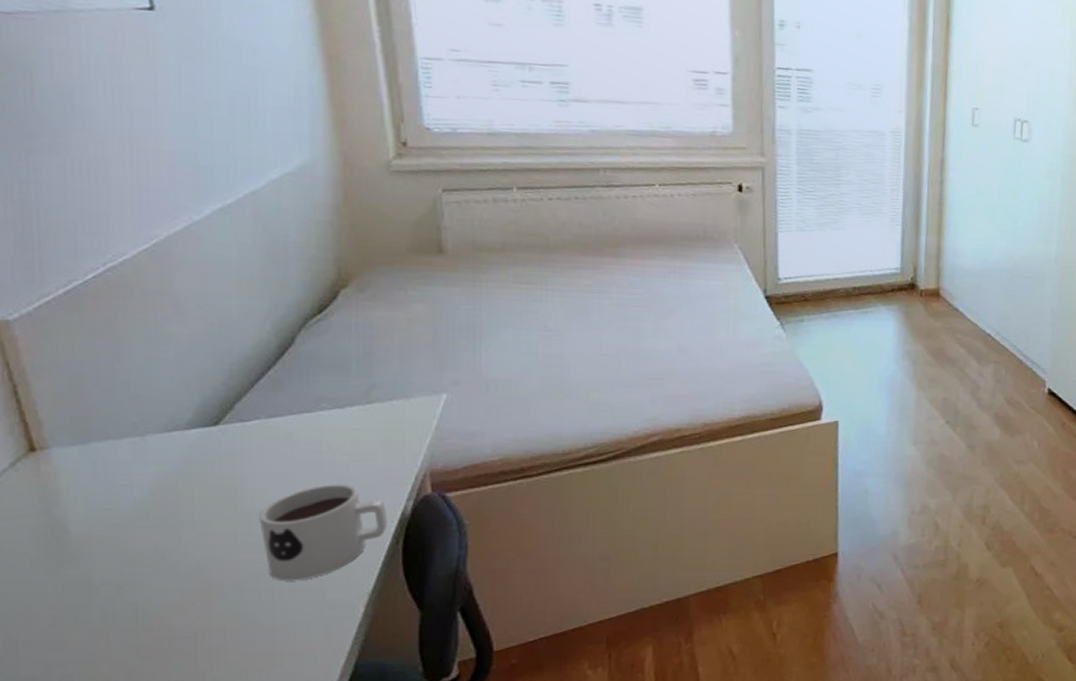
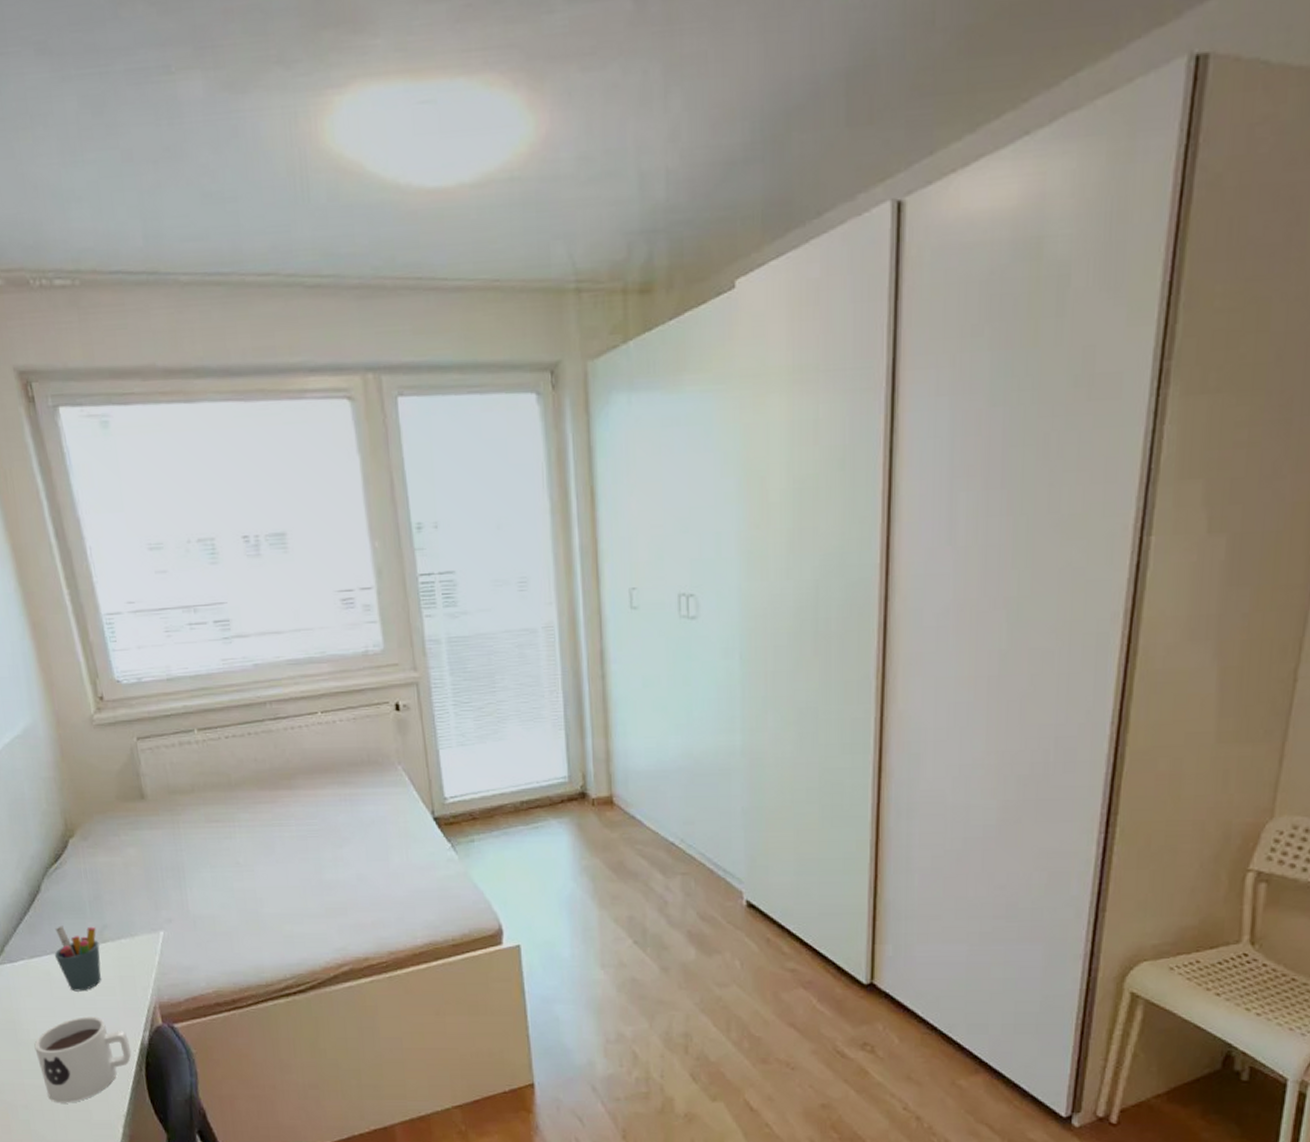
pen holder: none [302,383,363,456] -> present [54,925,101,992]

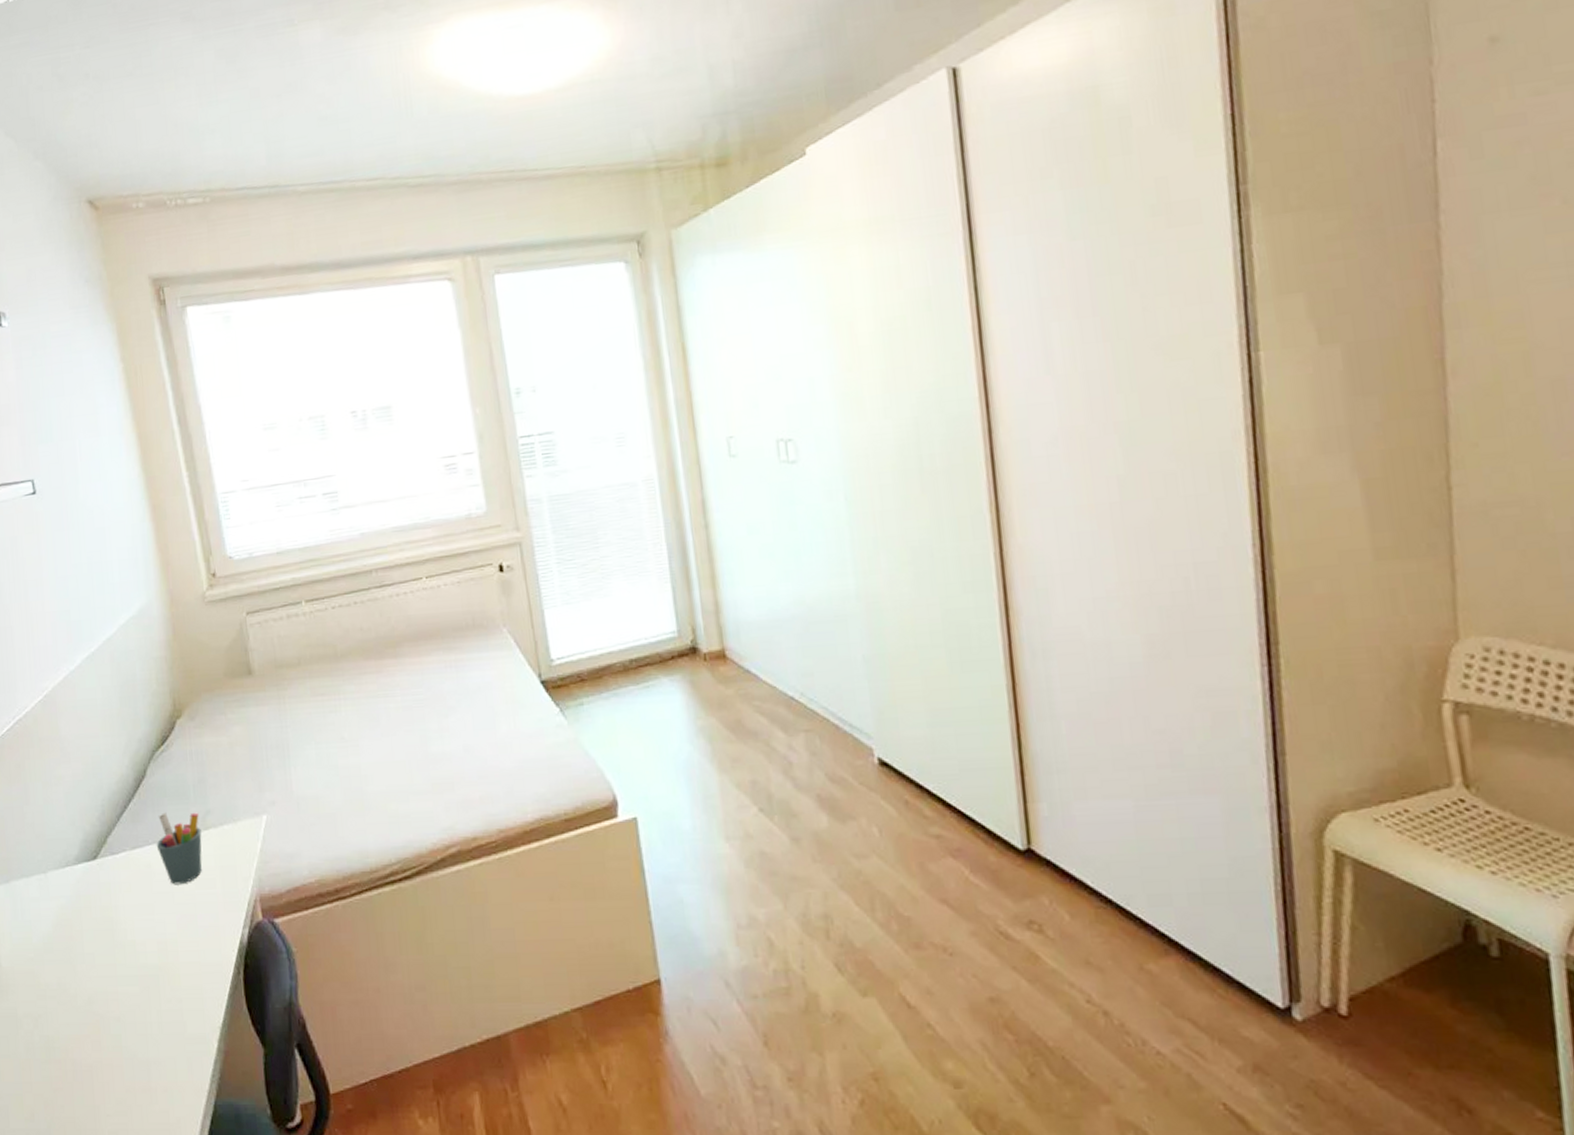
mug: present [34,1016,132,1103] -> none [131,912,230,1014]

